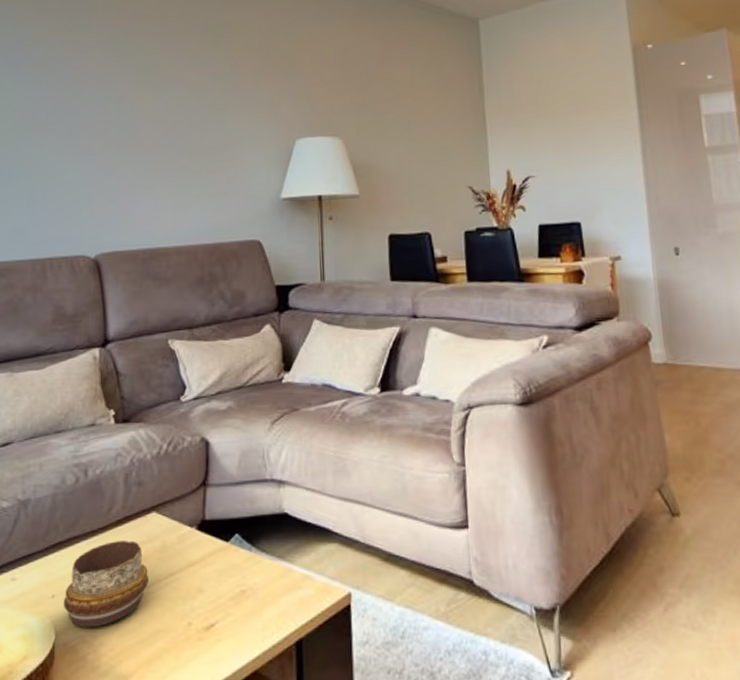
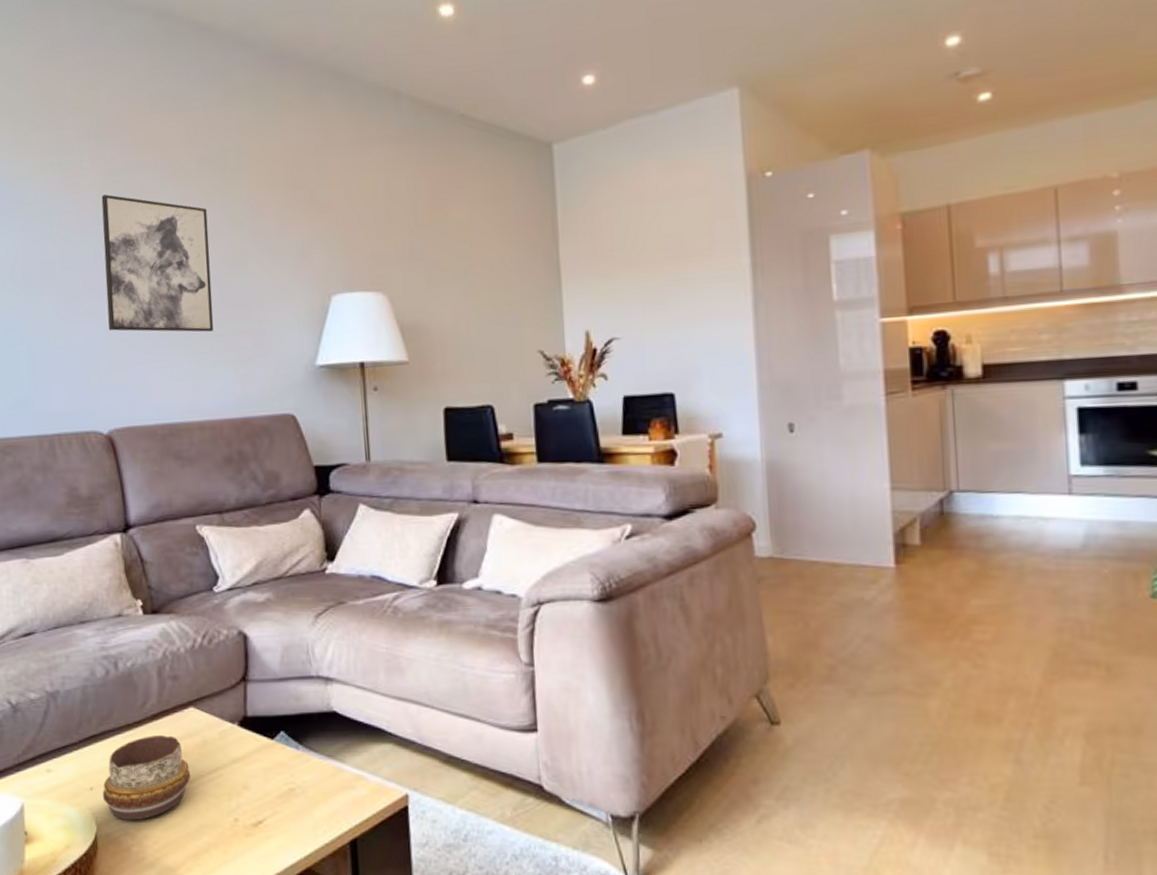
wall art: none [102,53,194,170] -> present [101,194,214,332]

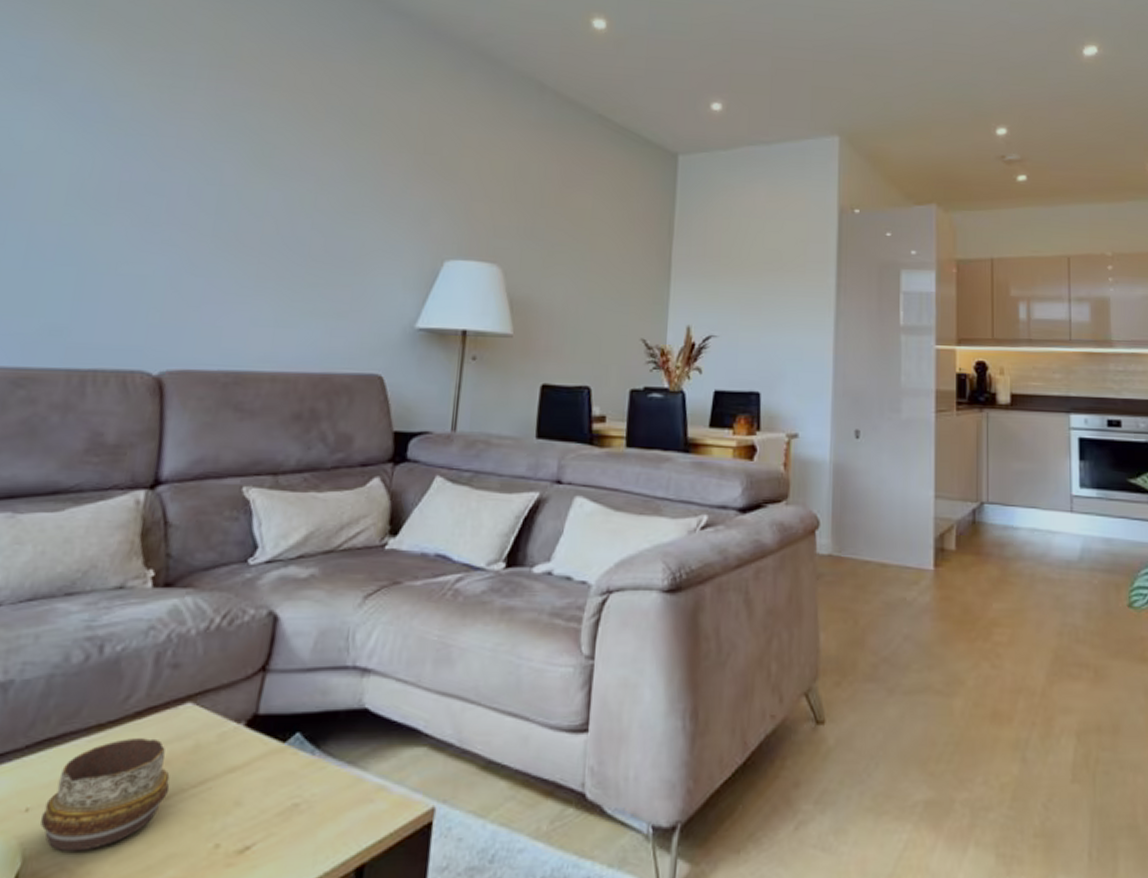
wall art: present [101,194,214,332] -> none [186,124,327,280]

